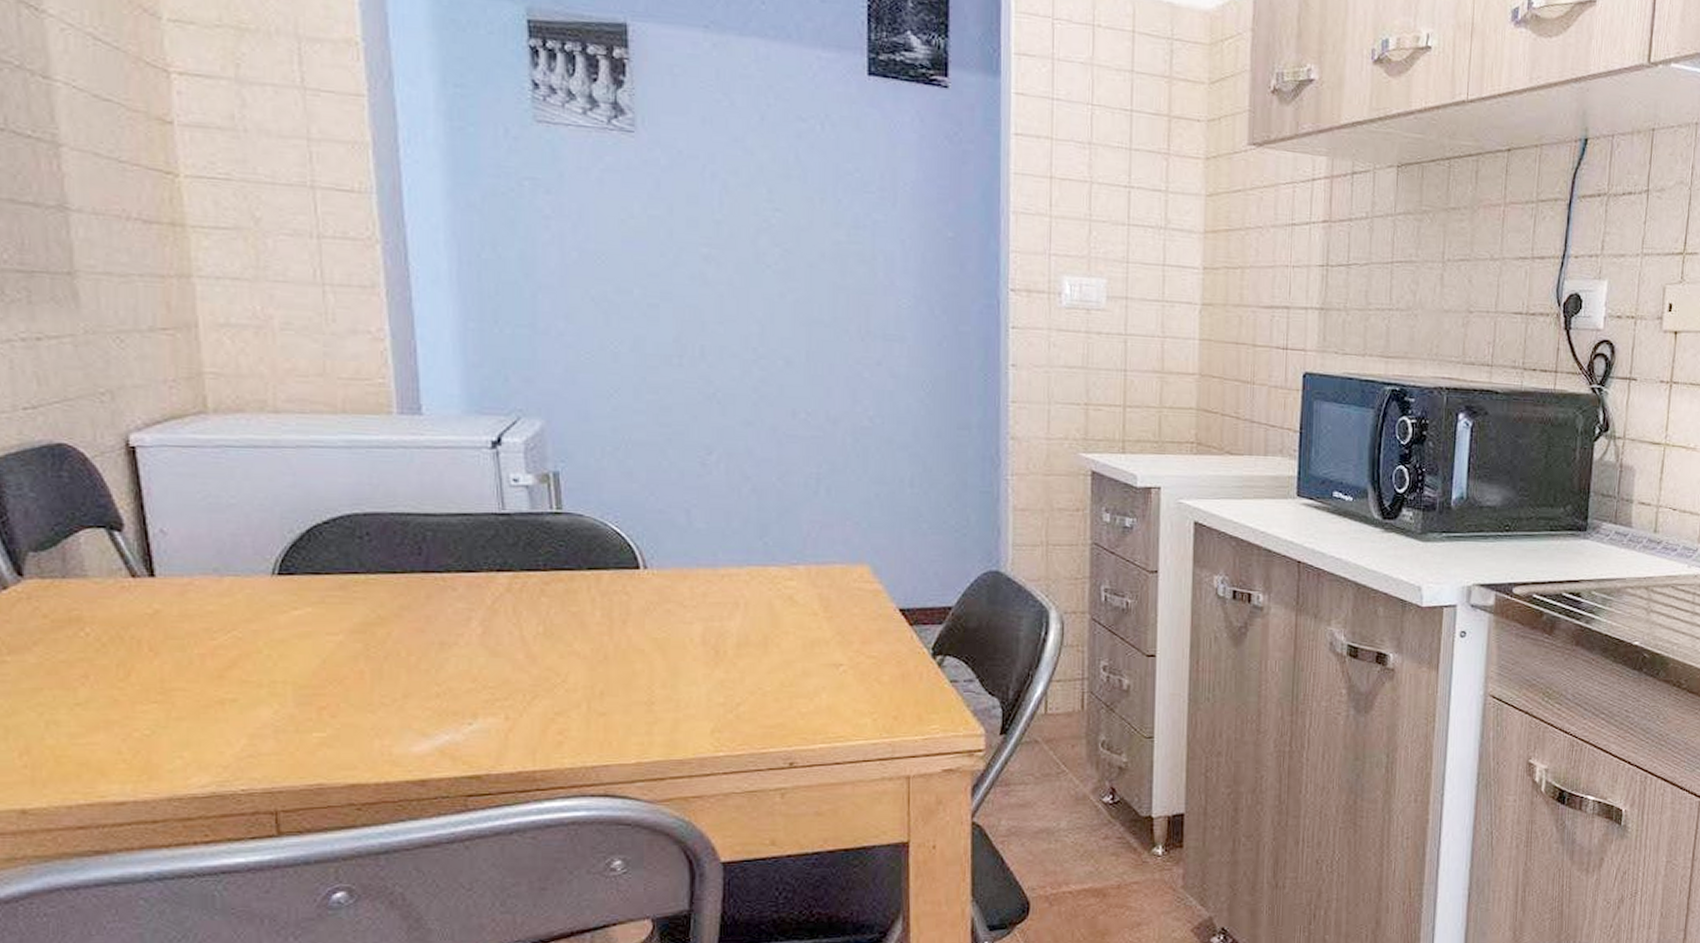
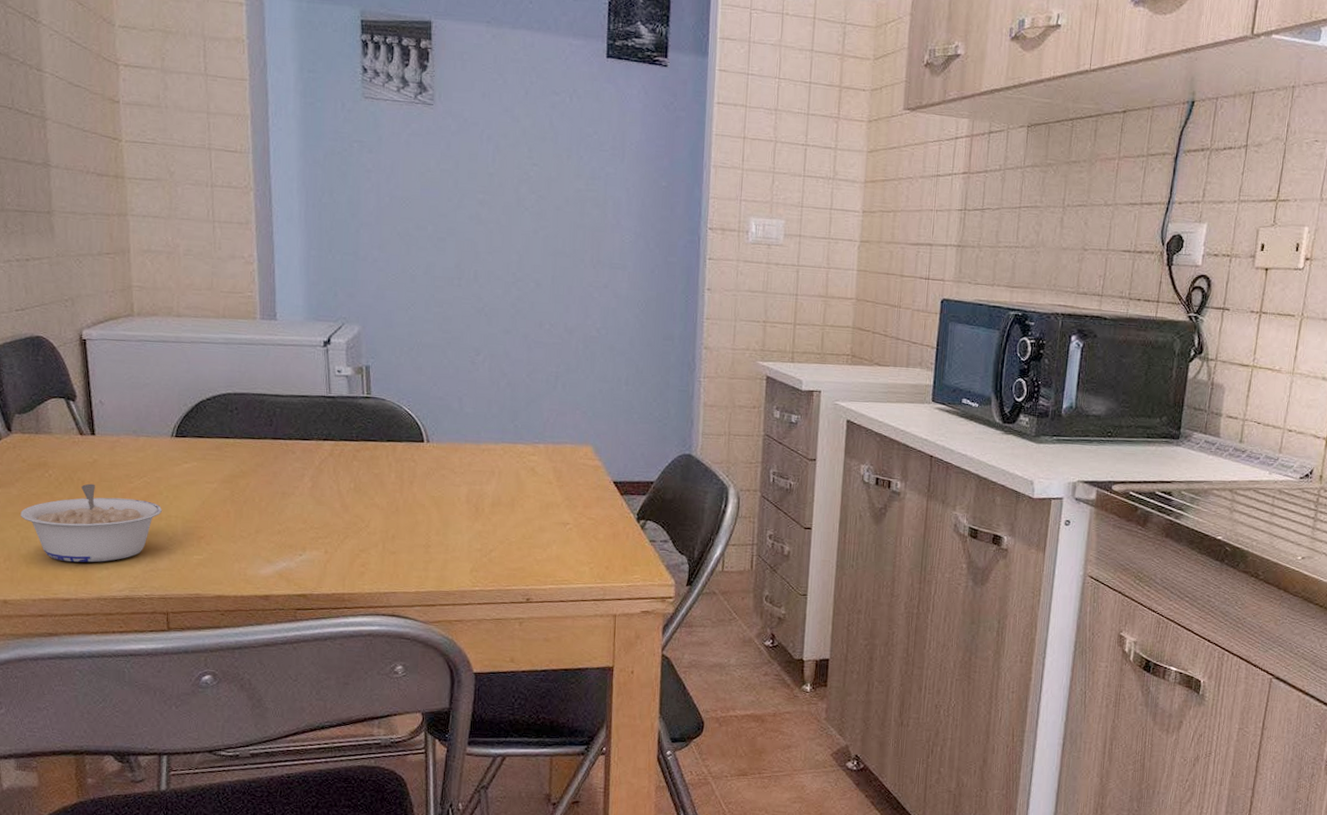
legume: none [42,643,263,751] -> present [20,483,163,563]

